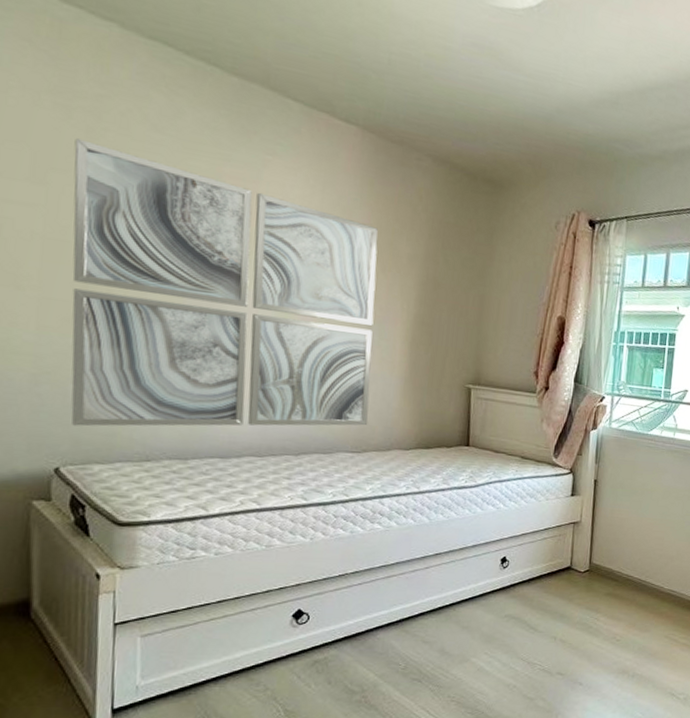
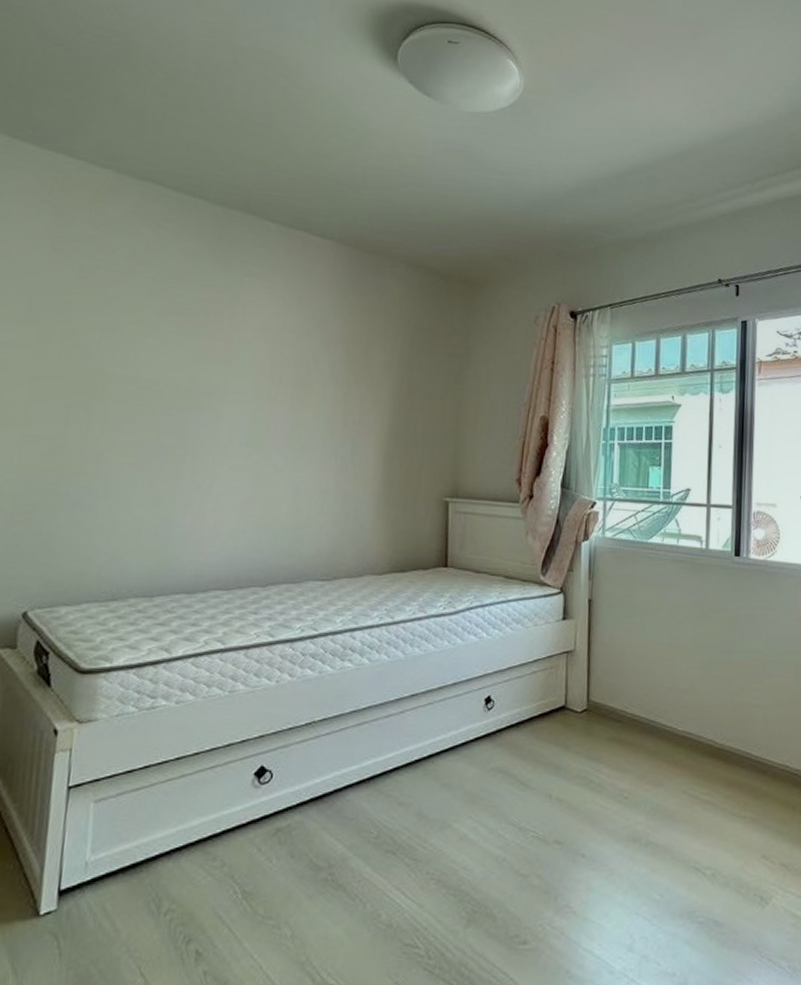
wall art: present [71,138,379,427] -> none [43,278,352,566]

